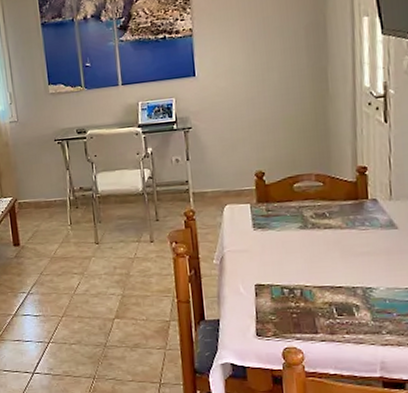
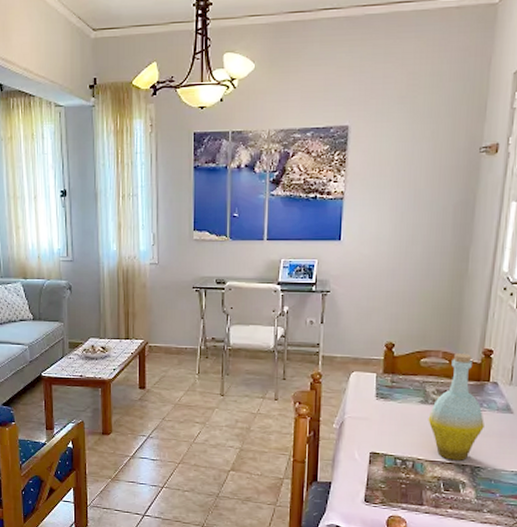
bottle: none [310,173,370,284] -> present [428,353,484,461]

